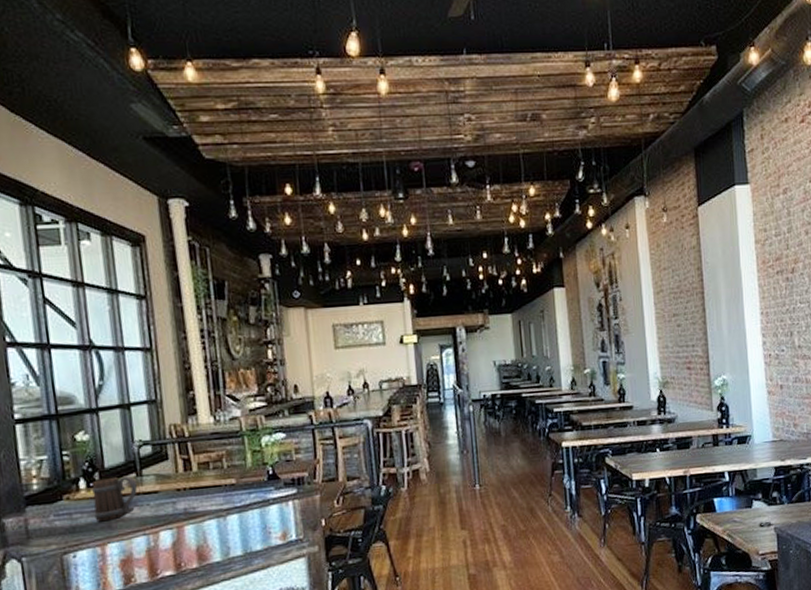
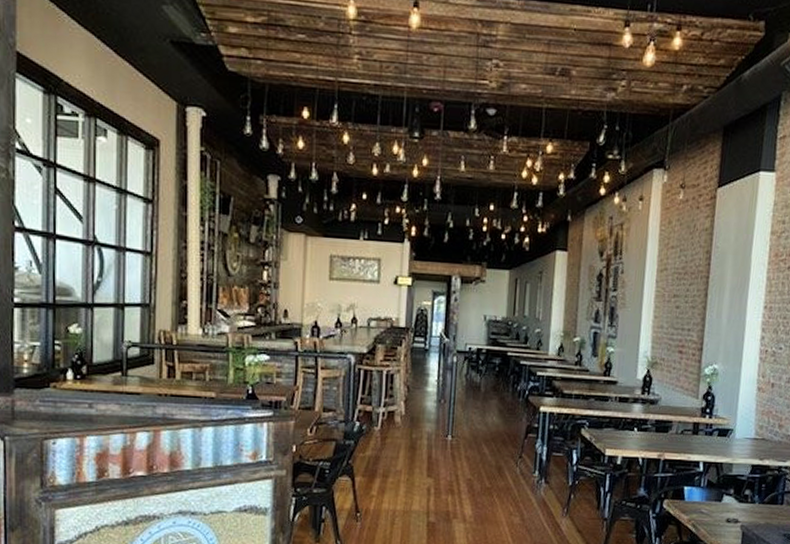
beer mug: present [92,476,137,522] -> none [77,372,121,415]

